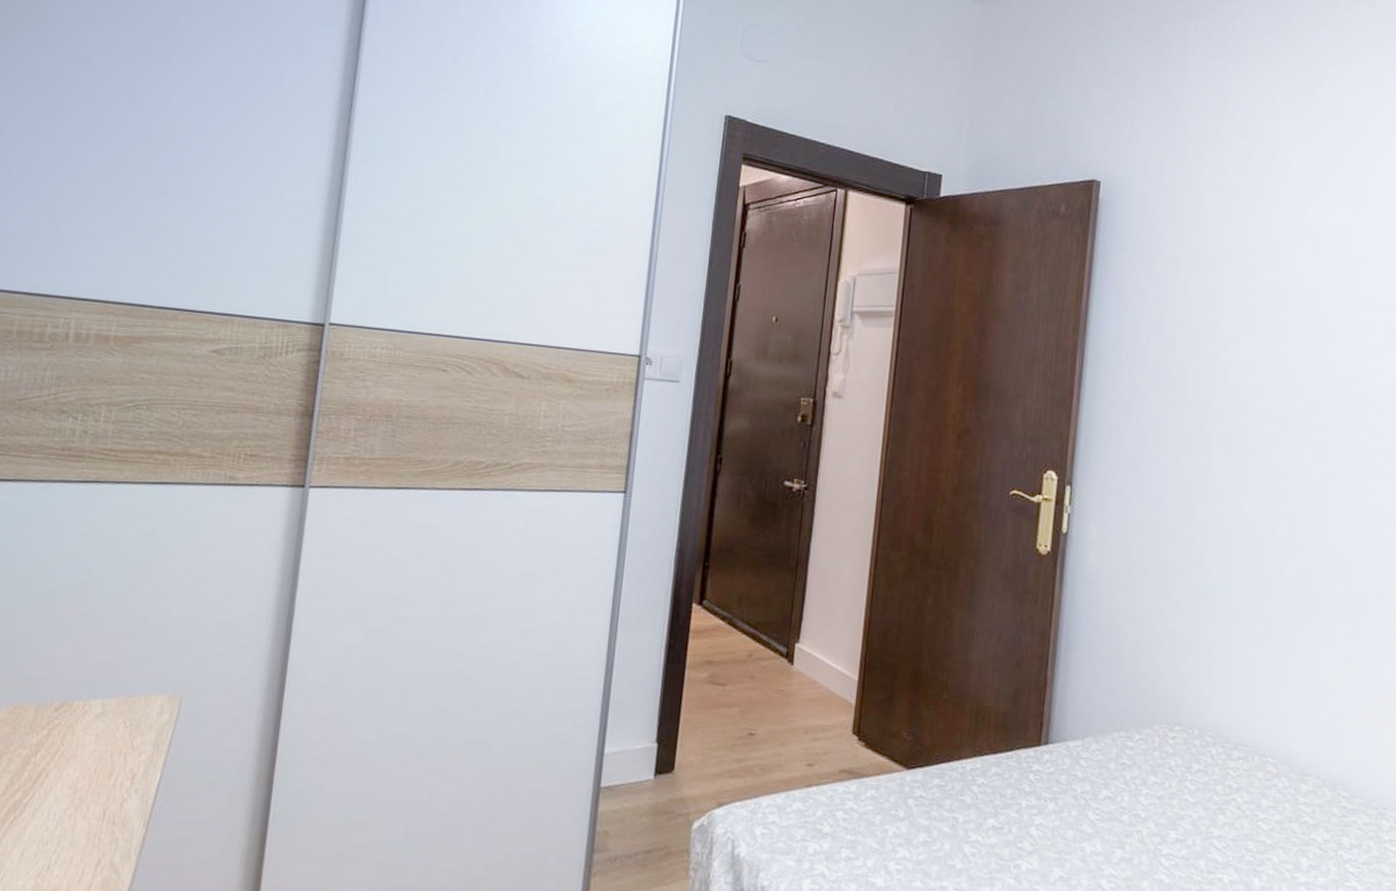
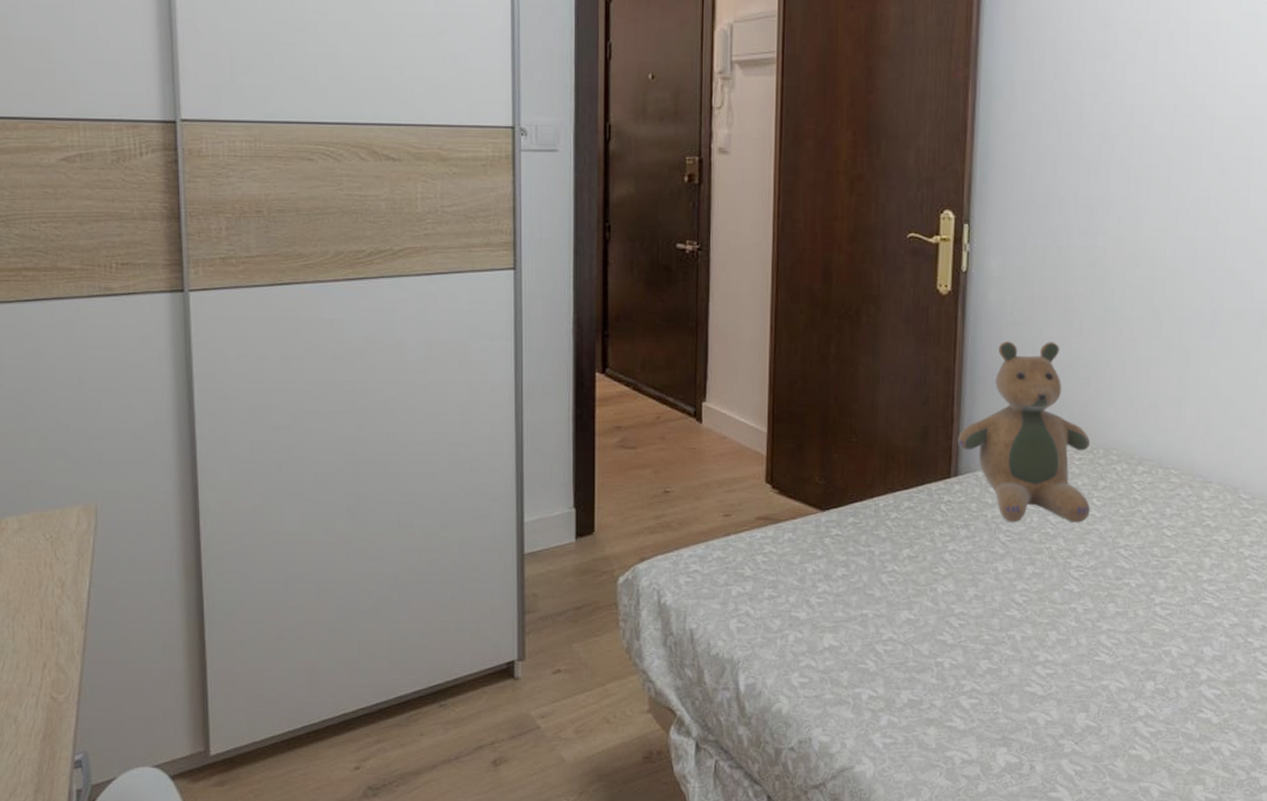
teddy bear: none [1050,607,1186,807] -> present [958,341,1091,523]

